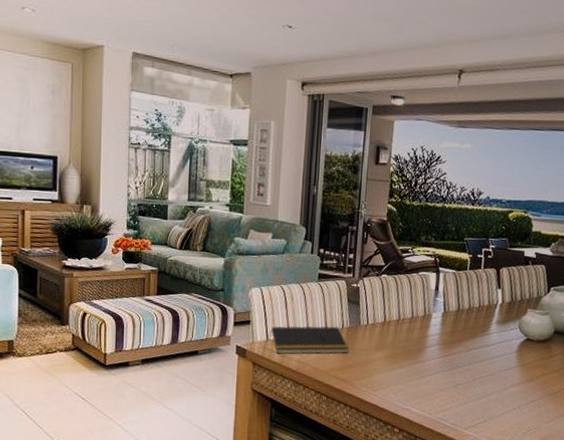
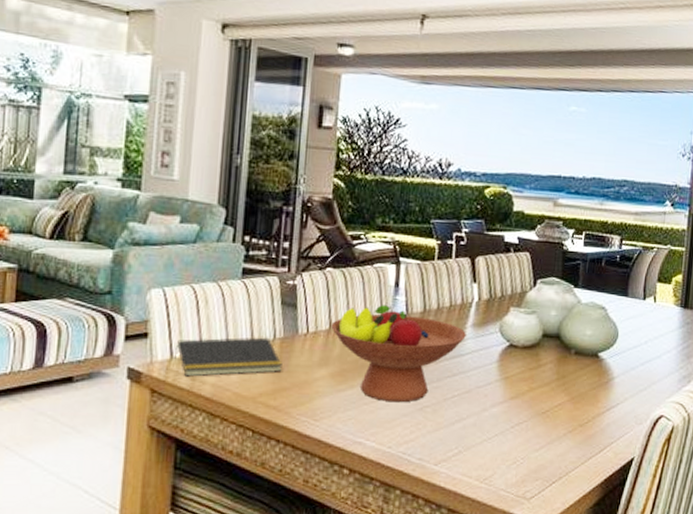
fruit bowl: none [385,304,492,381] -> present [331,305,466,403]

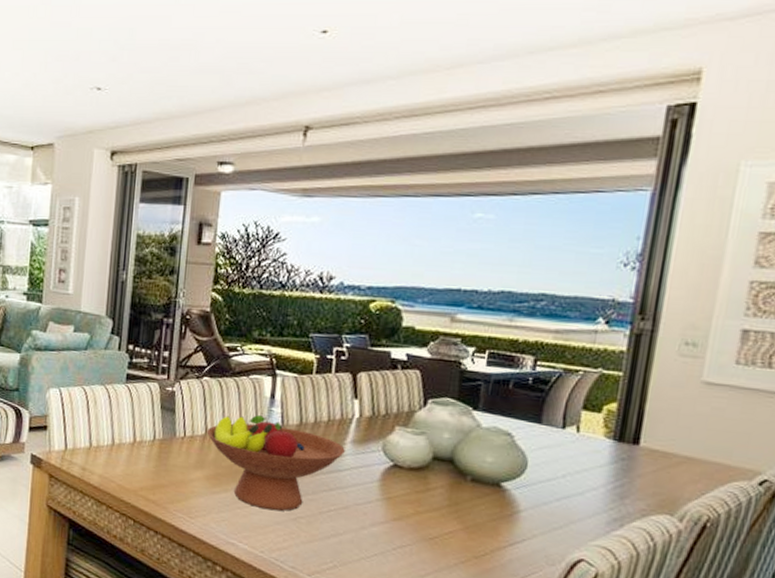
notepad: present [173,337,282,377] -> none [67,434,161,471]

